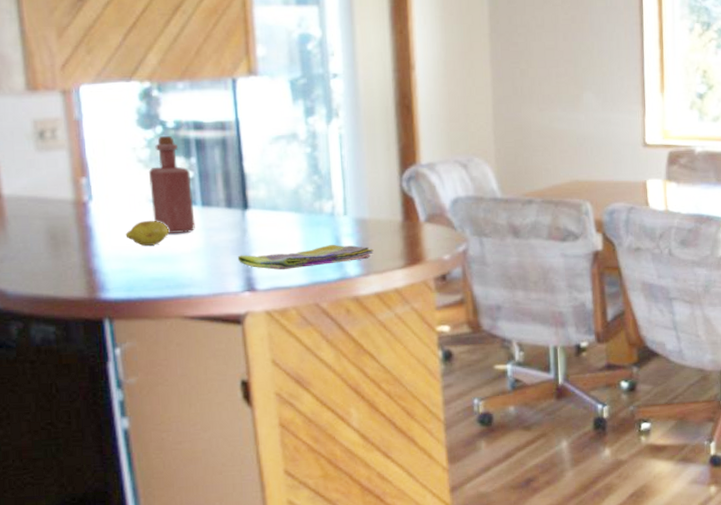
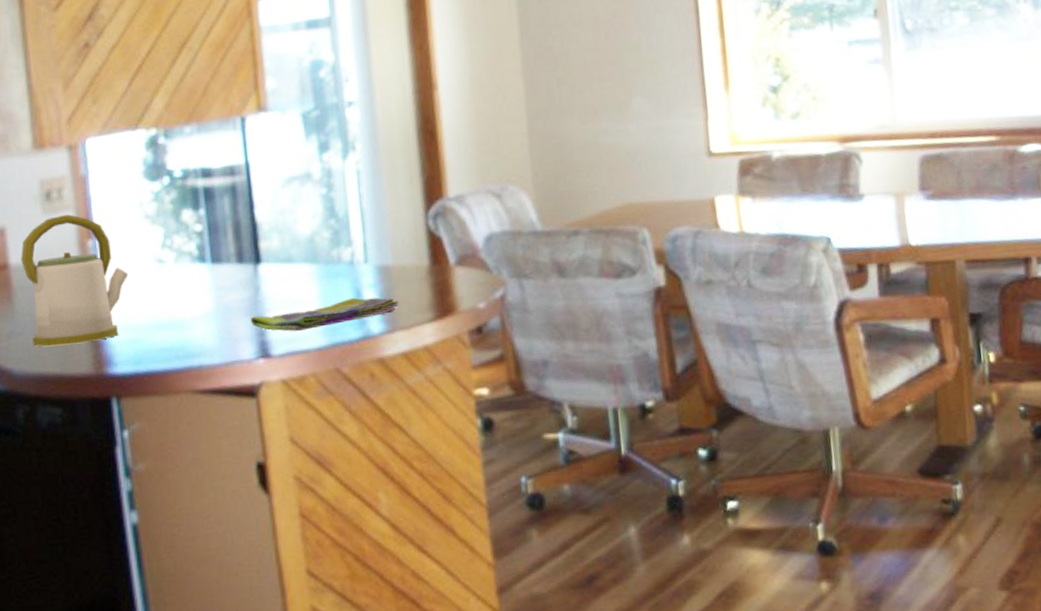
kettle: none [14,153,122,271] -> present [21,214,129,347]
fruit: present [125,220,169,246] -> none [133,282,177,312]
bottle: present [148,136,195,234] -> none [155,187,205,297]

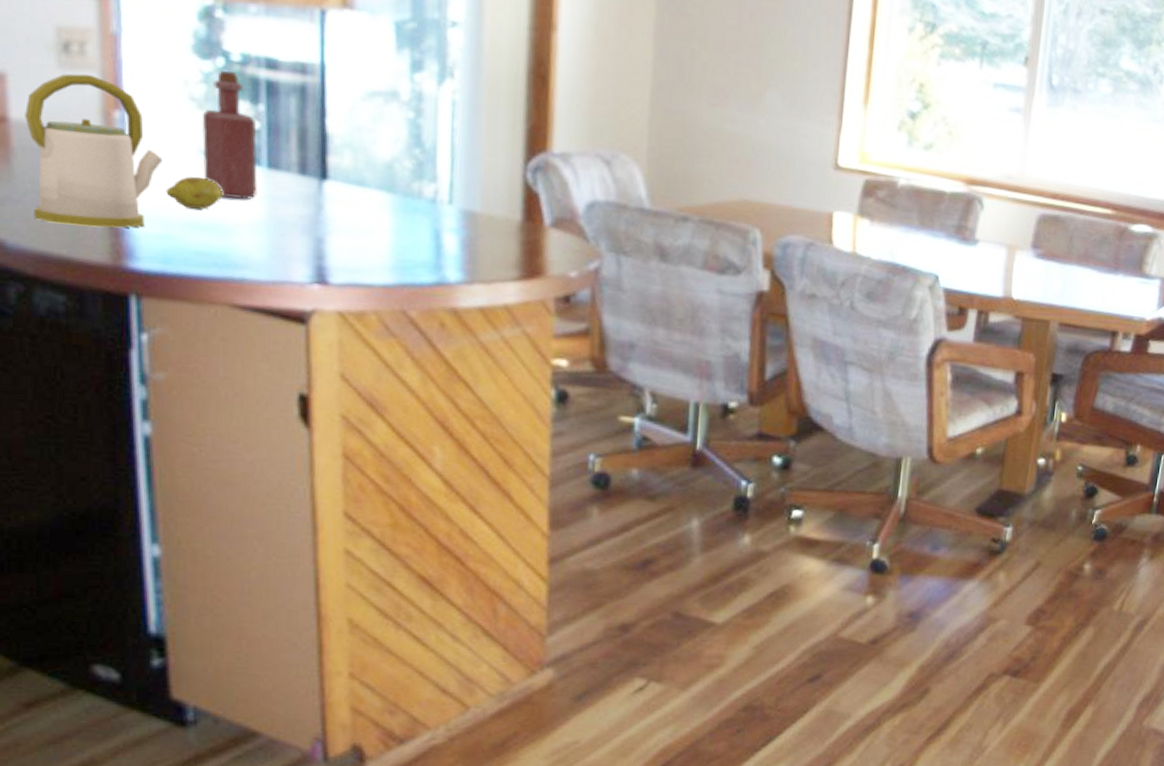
fruit: none [133,282,177,312] -> present [166,176,222,210]
bottle: none [155,187,205,297] -> present [202,71,258,200]
dish towel: present [250,297,399,331] -> none [307,236,482,264]

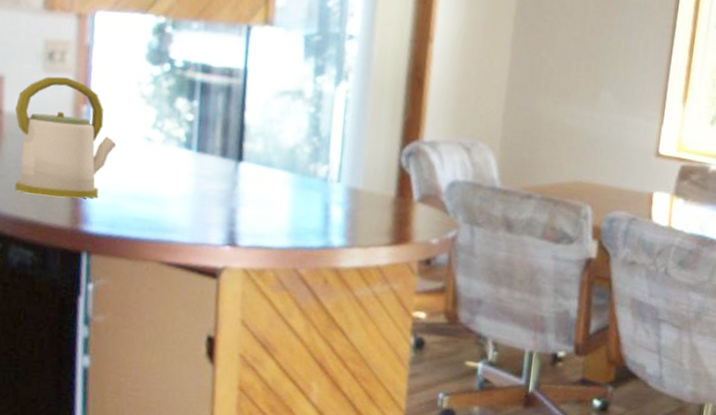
fruit: present [166,176,222,210] -> none [117,157,160,185]
bottle: present [202,71,258,200] -> none [147,74,191,177]

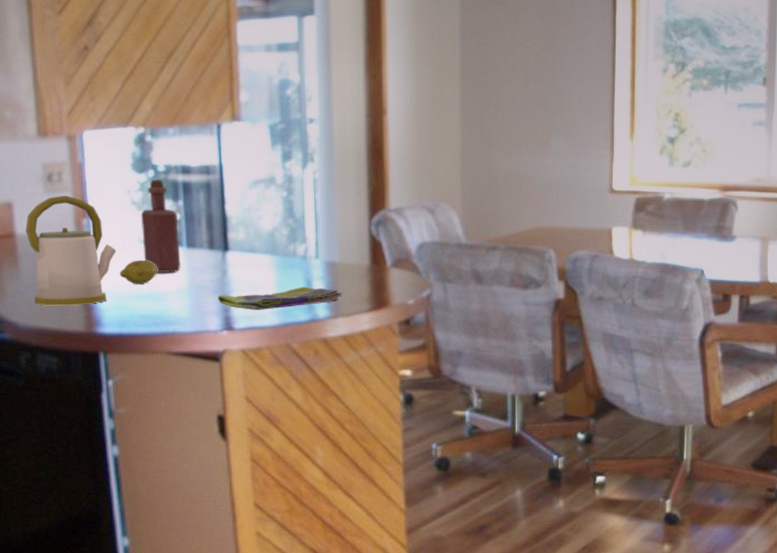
fruit: none [117,157,160,185] -> present [119,260,157,284]
bottle: none [147,74,191,177] -> present [140,180,181,274]
dish towel: none [223,207,362,231] -> present [217,286,342,310]

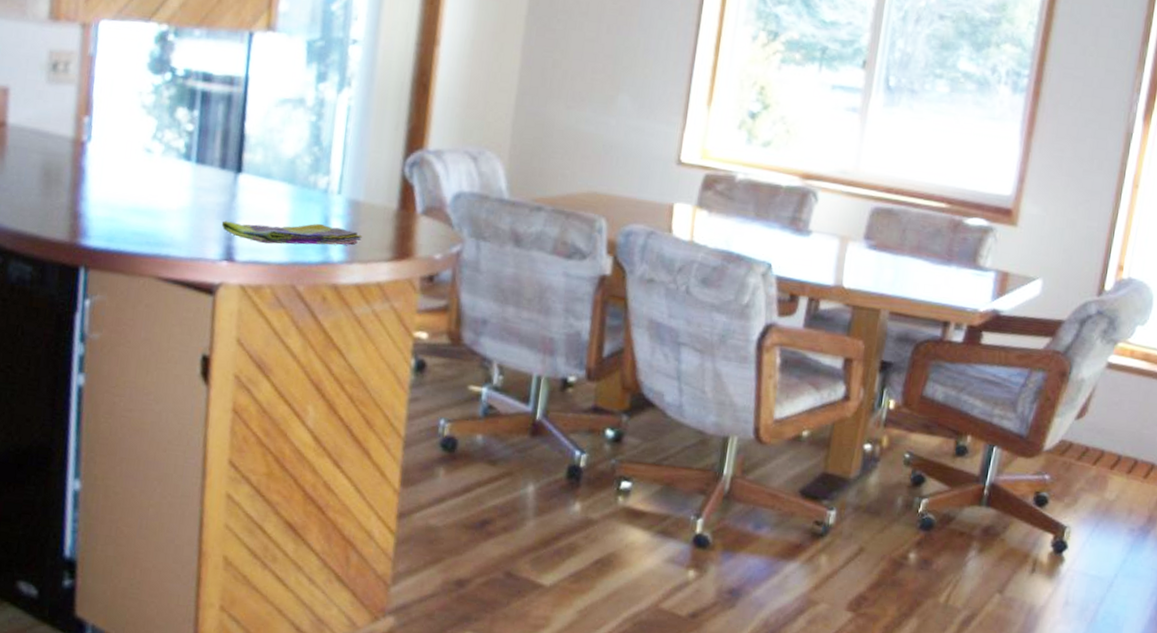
kettle: present [26,196,117,306] -> none [16,87,117,212]
fruit: present [119,260,157,284] -> none [116,169,159,197]
bottle: present [140,180,181,274] -> none [146,83,191,189]

